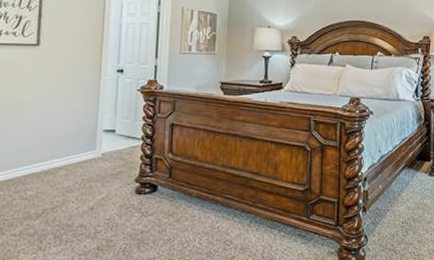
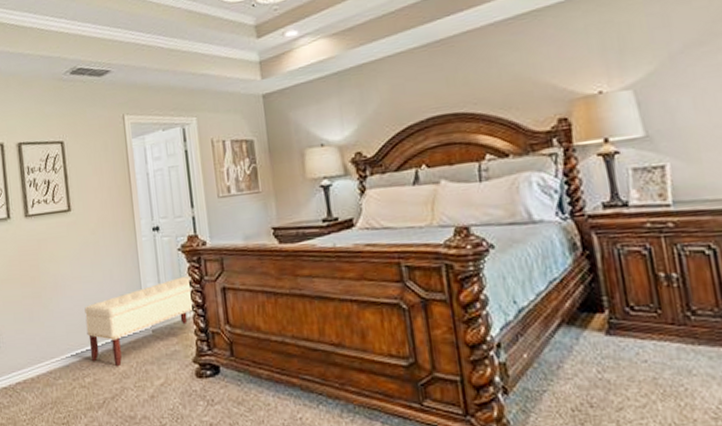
bench: none [36,112,146,183] -> present [84,276,195,367]

